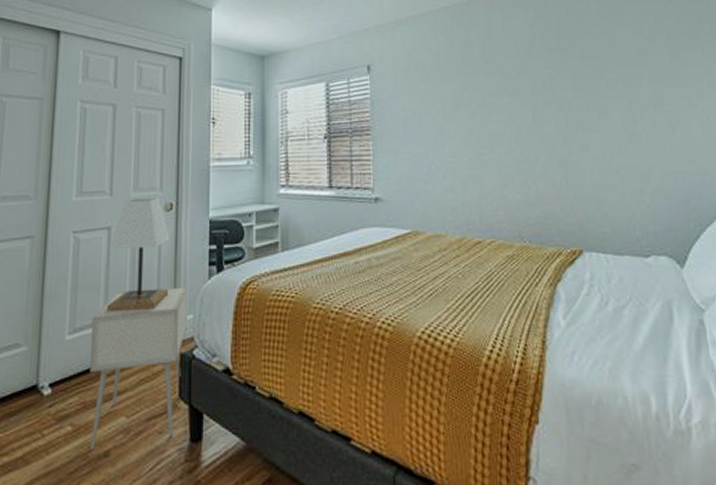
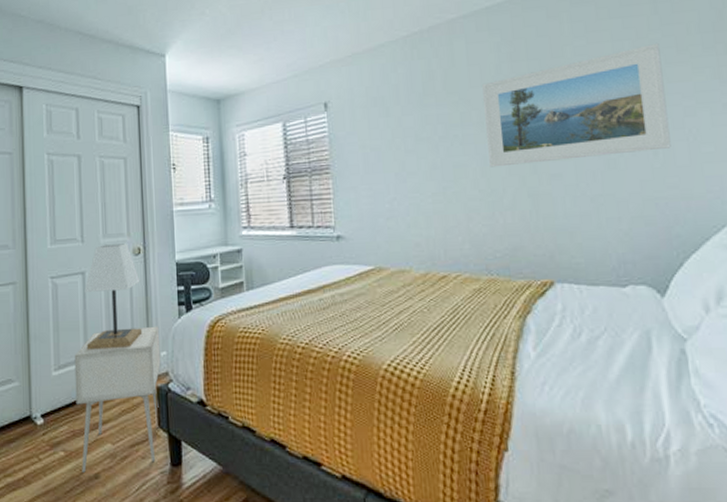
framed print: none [517,29,687,136] -> present [482,44,671,168]

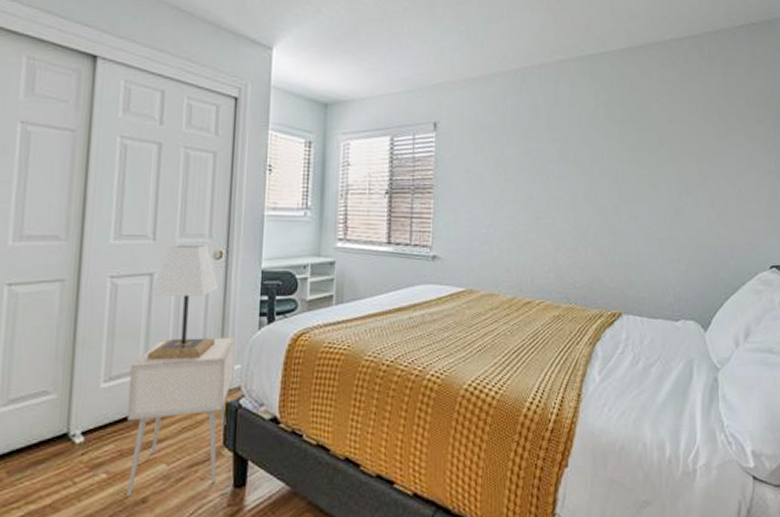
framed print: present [482,44,671,168] -> none [579,111,725,204]

